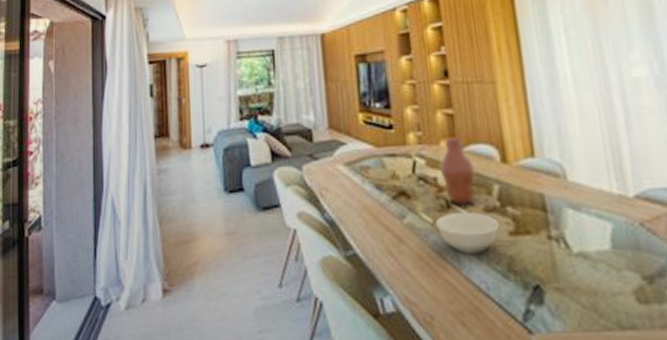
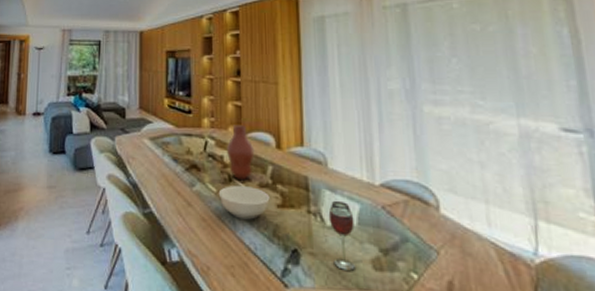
wineglass: none [574,220,614,306] -> present [328,200,355,271]

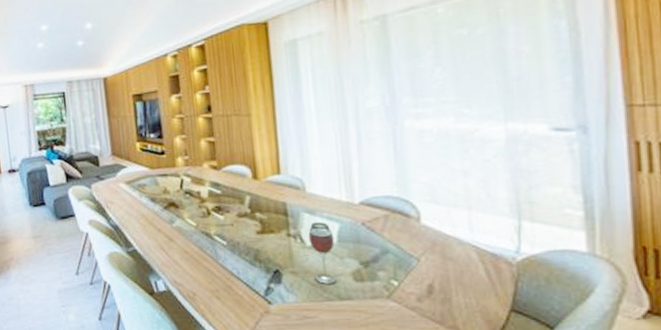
bowl: present [218,186,270,220] -> none [198,217,250,248]
vase: present [226,124,255,179] -> none [202,159,231,212]

